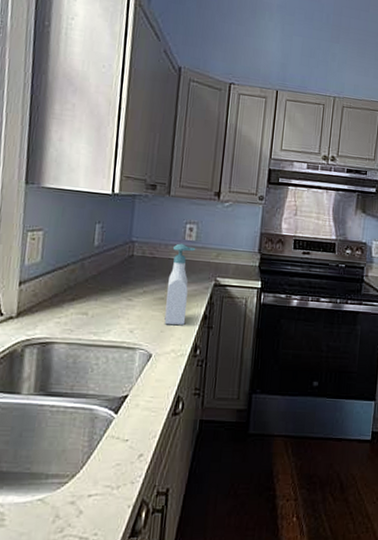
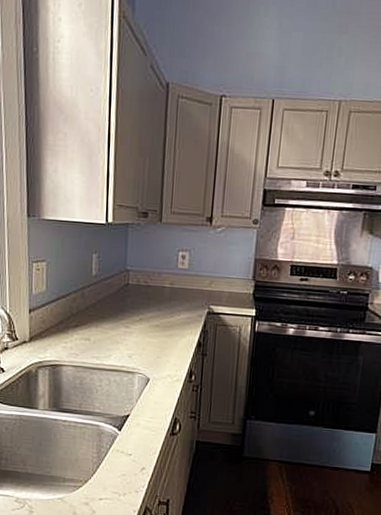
soap bottle: present [164,243,196,326] -> none [160,271,189,352]

